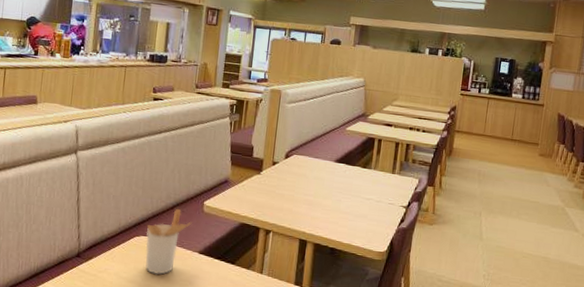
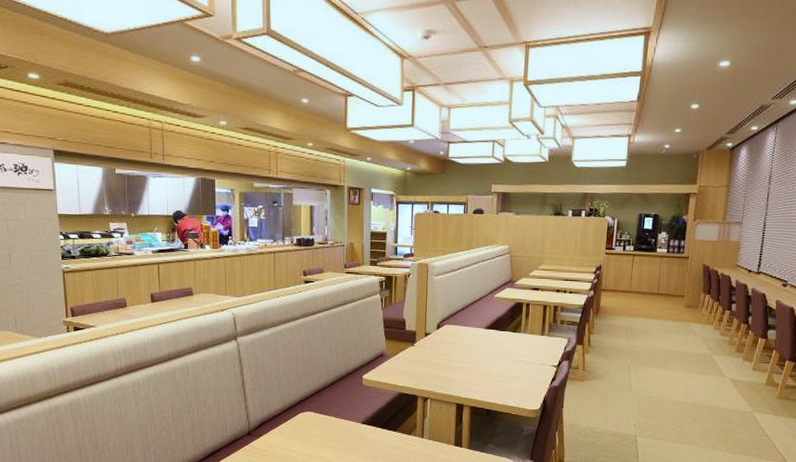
utensil holder: present [145,208,192,275] -> none [310,383,353,446]

